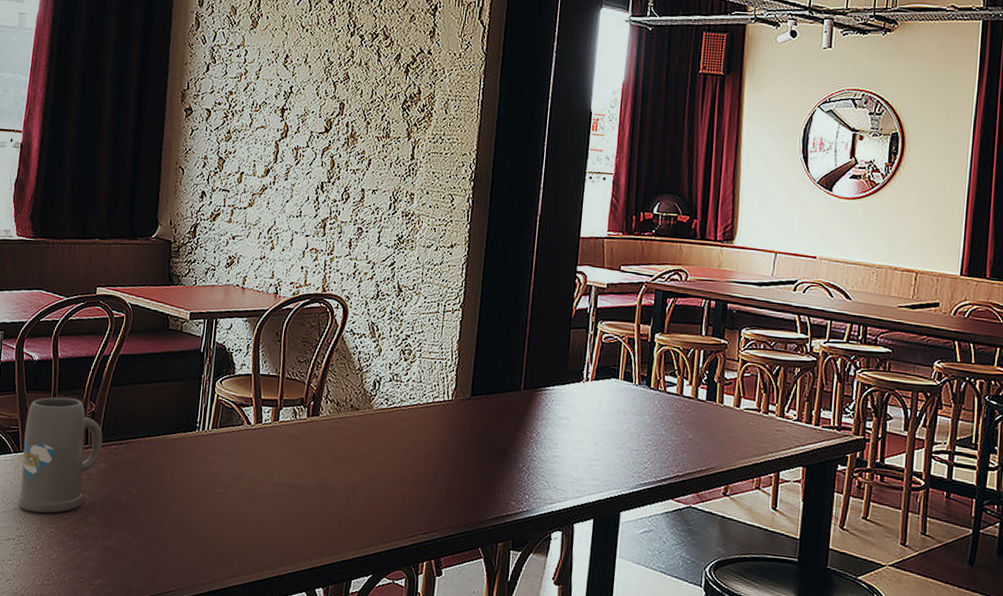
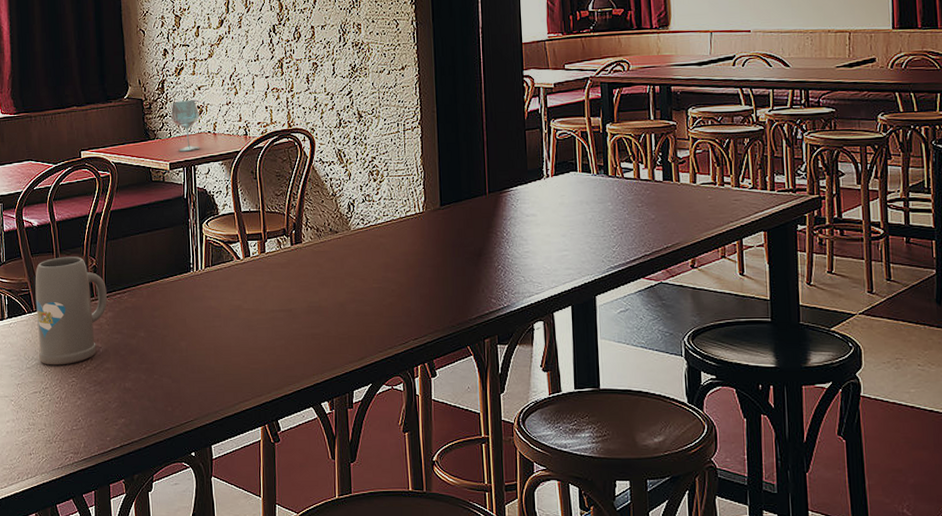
wine glass: none [199,248,230,303] -> present [171,100,200,152]

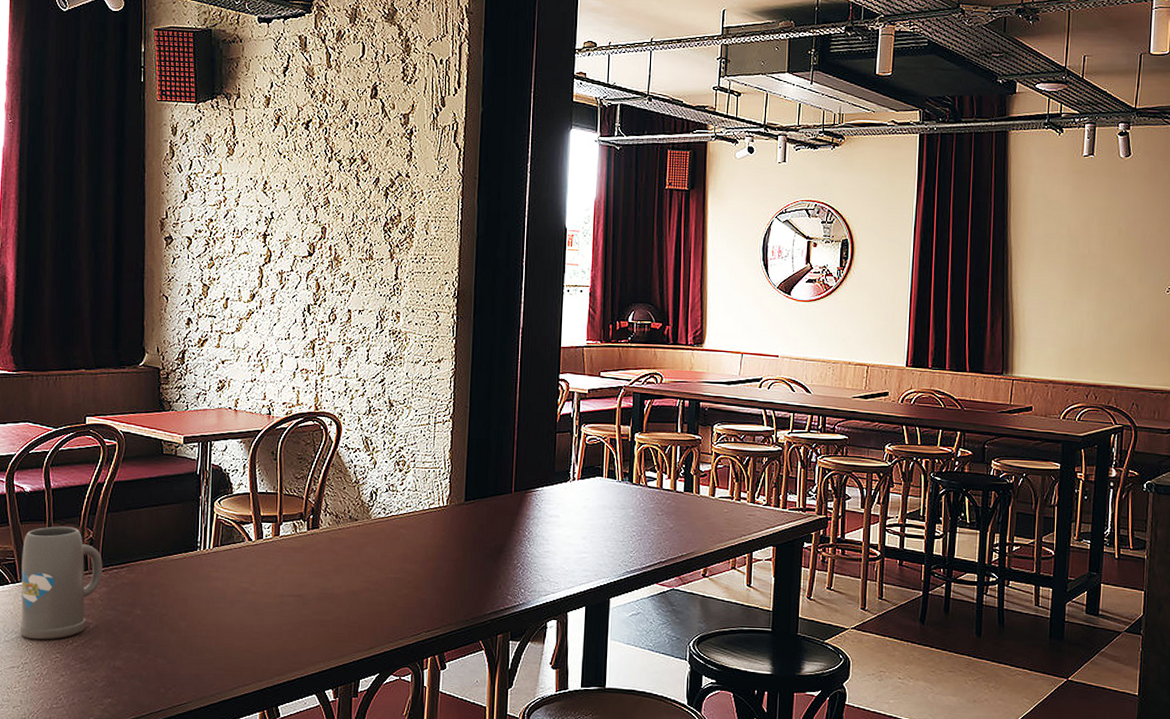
wine glass: present [171,100,200,152] -> none [190,373,221,427]

